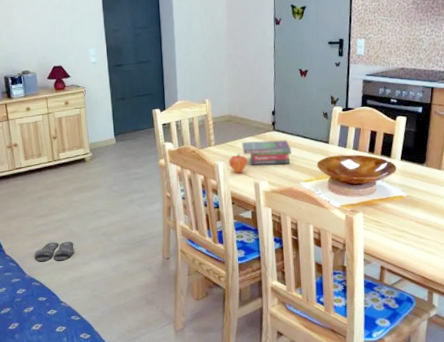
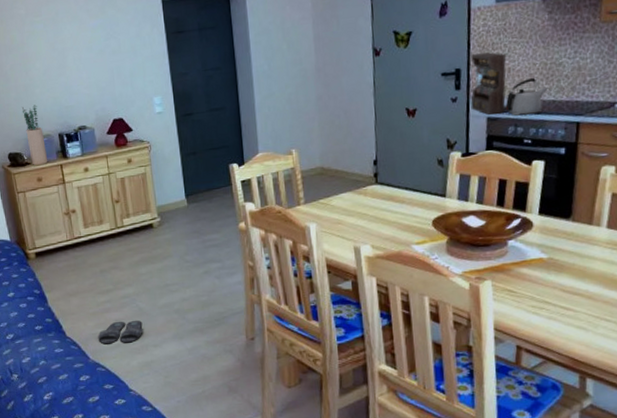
fruit: present [228,153,248,174] -> none [321,212,345,237]
books: present [241,140,291,165] -> none [337,194,399,226]
spice rack: none [350,26,379,78] -> present [470,52,506,115]
kettle: none [377,49,411,80] -> present [505,77,548,116]

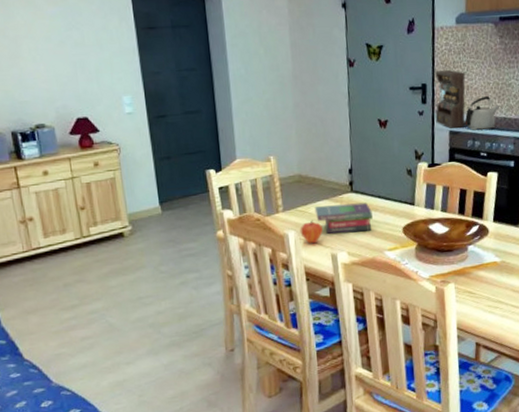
slippers: present [98,320,144,345] -> none [62,336,115,366]
fruit: none [321,212,345,237] -> present [300,220,323,244]
books: none [337,194,399,226] -> present [314,202,373,234]

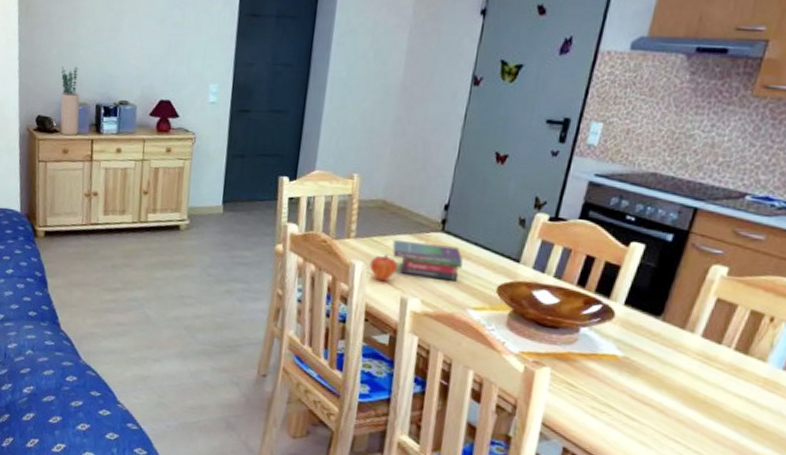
spice rack: present [435,69,465,128] -> none [572,104,628,180]
kettle: present [465,95,500,130] -> none [612,145,670,189]

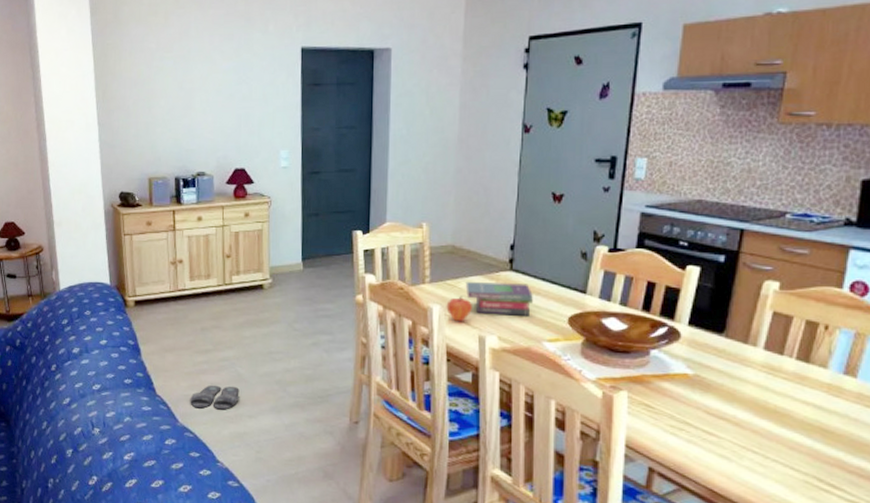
vase: present [60,66,80,137] -> none [139,144,161,209]
slippers: none [94,324,147,352] -> present [190,384,241,410]

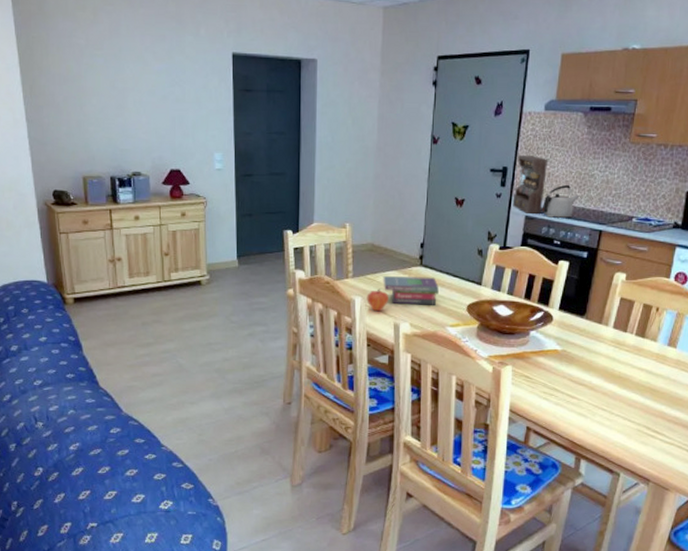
slippers: present [190,384,241,410] -> none [133,375,182,398]
spice rack: none [624,141,668,210] -> present [512,154,547,214]
kettle: none [662,174,713,214] -> present [541,184,580,218]

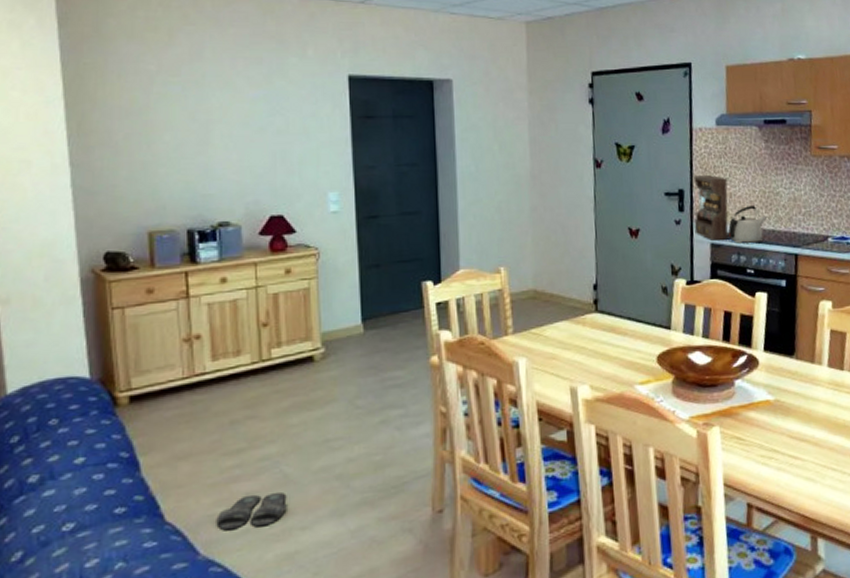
slippers: none [133,375,182,398] -> present [216,491,289,531]
fruit: present [366,289,389,312] -> none [532,345,561,375]
books: present [383,276,439,305] -> none [551,325,621,362]

